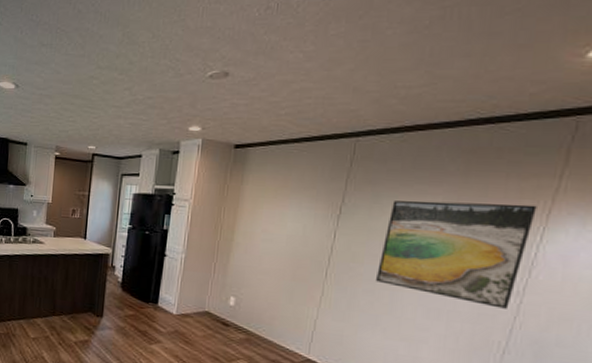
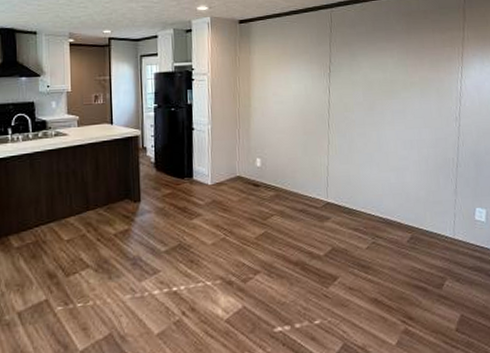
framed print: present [375,200,537,309] -> none [364,51,455,132]

